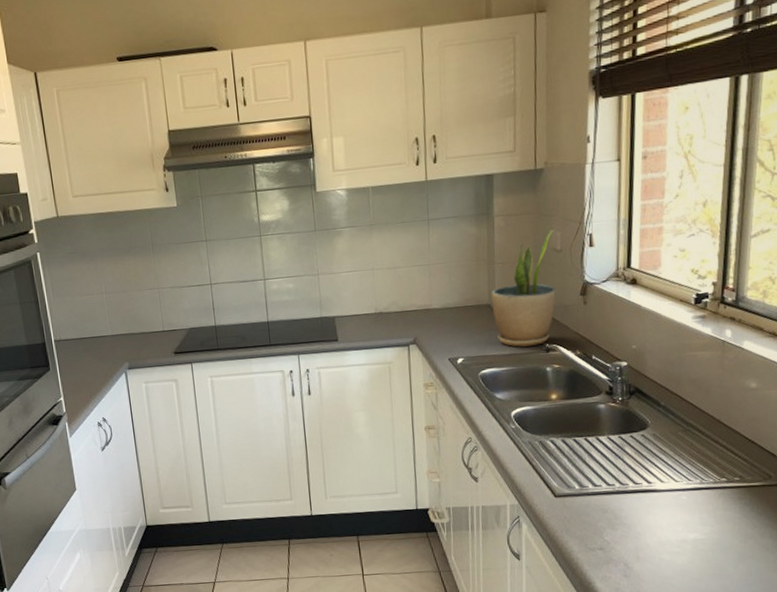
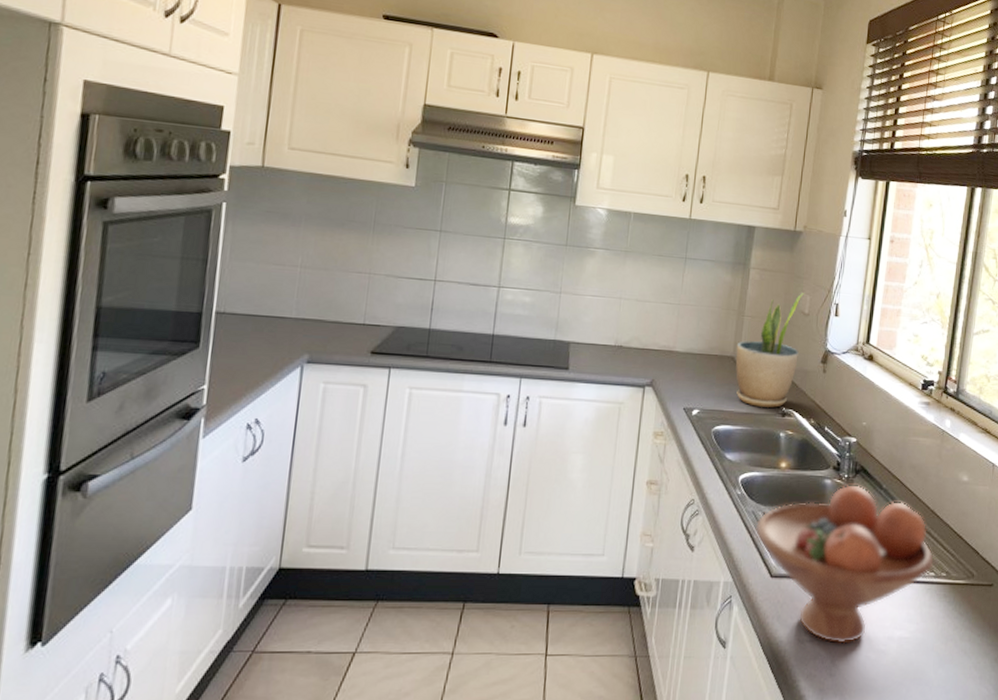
fruit bowl: none [533,405,724,550] -> present [755,485,934,644]

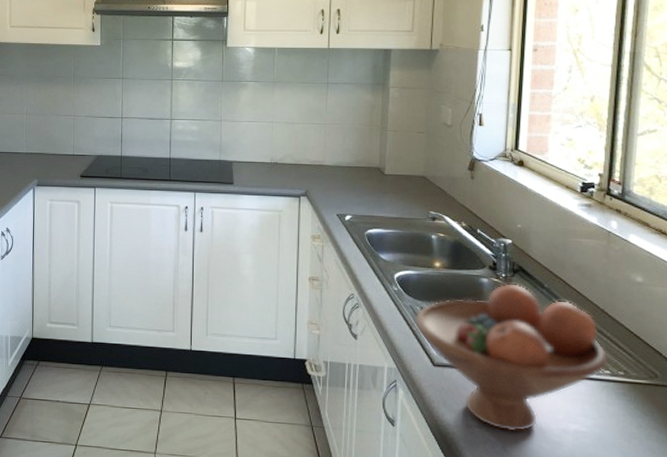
potted plant: present [735,293,804,408] -> none [382,106,445,212]

